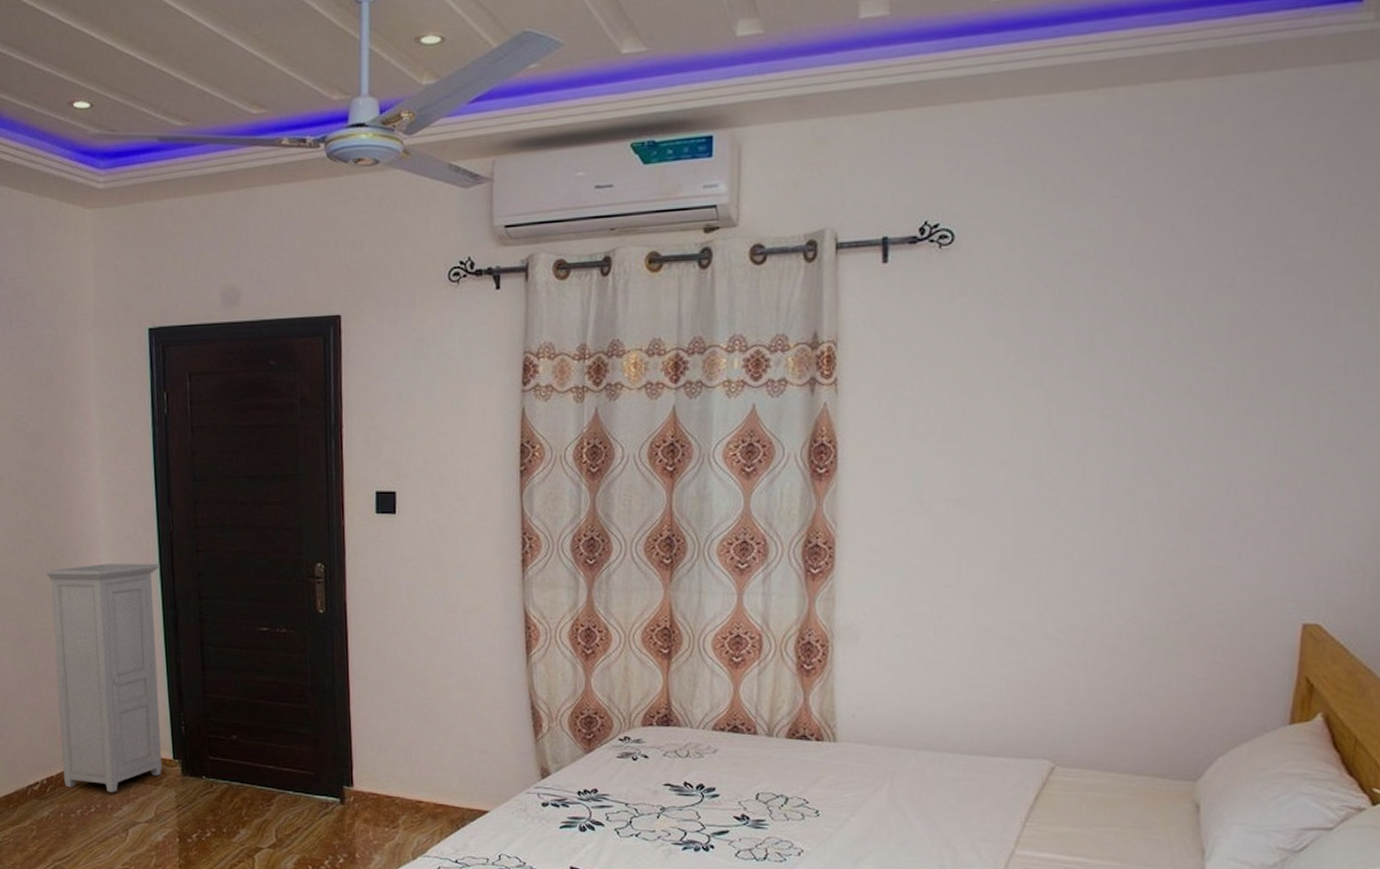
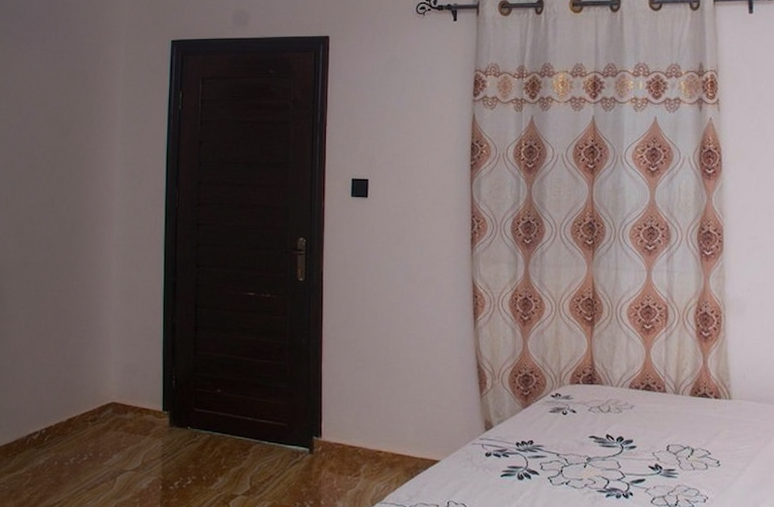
cabinet: present [45,563,162,793] -> none [61,234,165,442]

